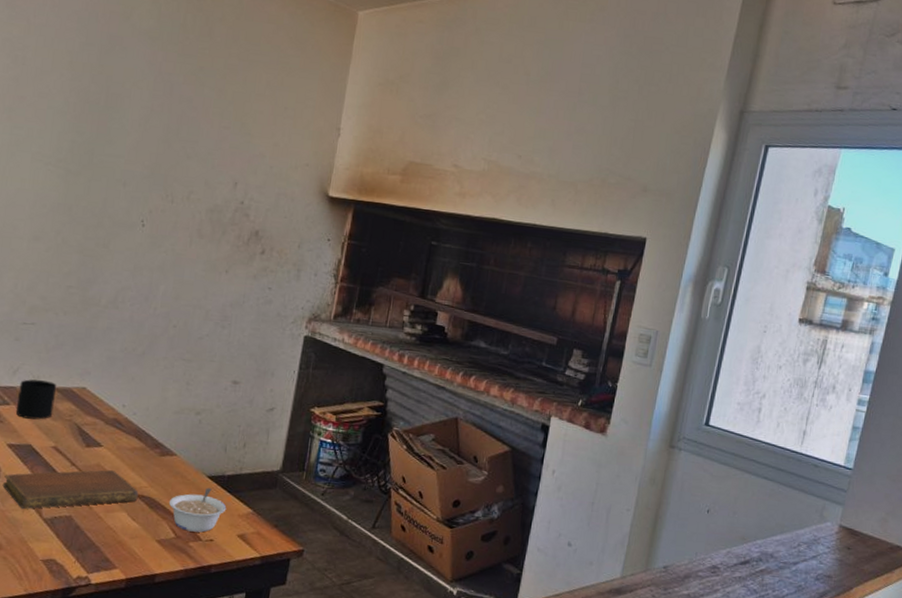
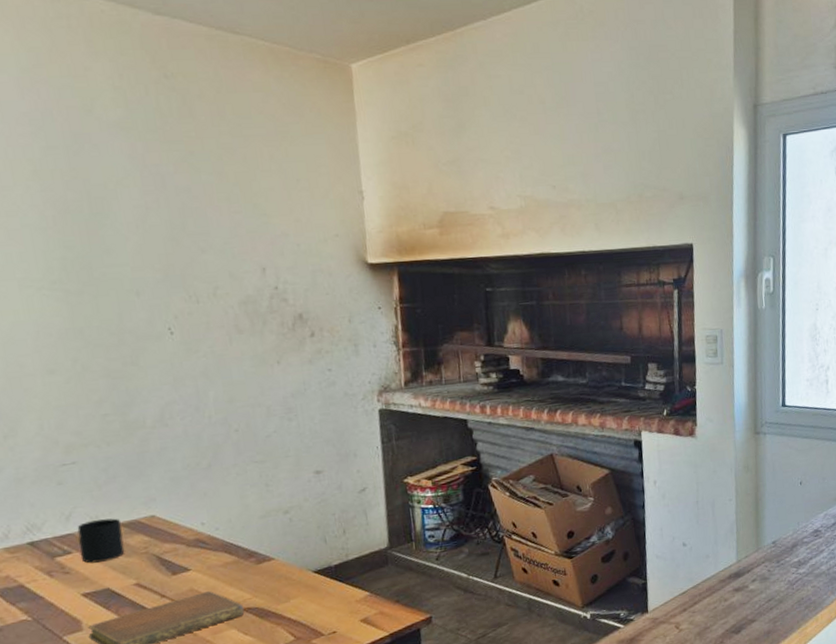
legume: present [168,488,227,533] -> none [278,582,342,630]

